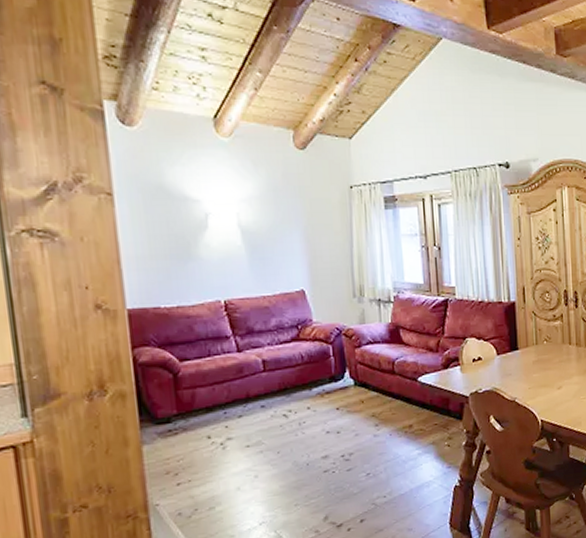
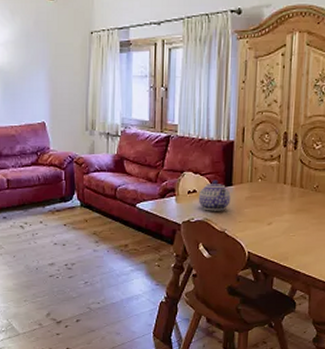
teapot: none [484,345,518,379] -> present [198,180,231,211]

